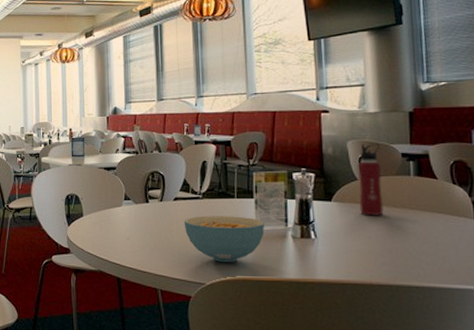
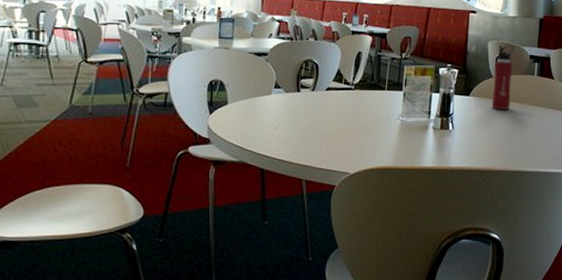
cereal bowl: present [184,216,264,262] -> none [334,107,410,152]

